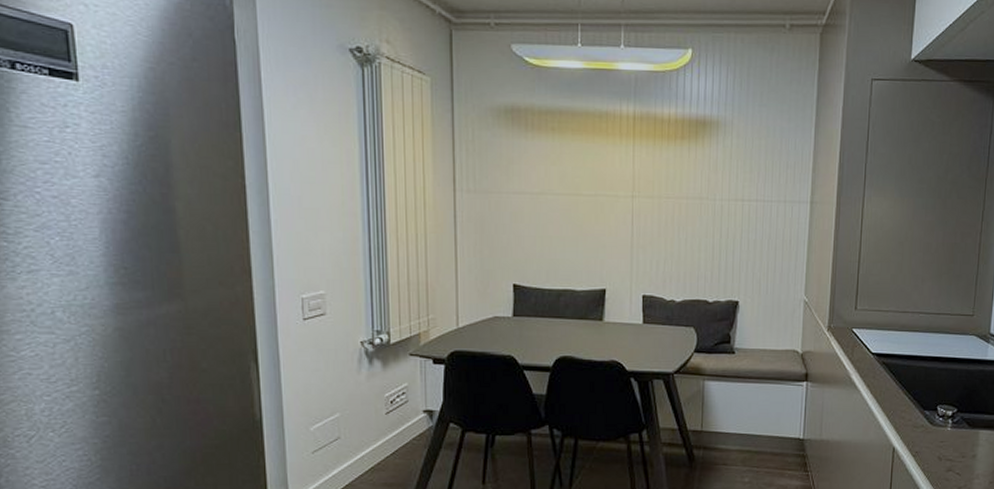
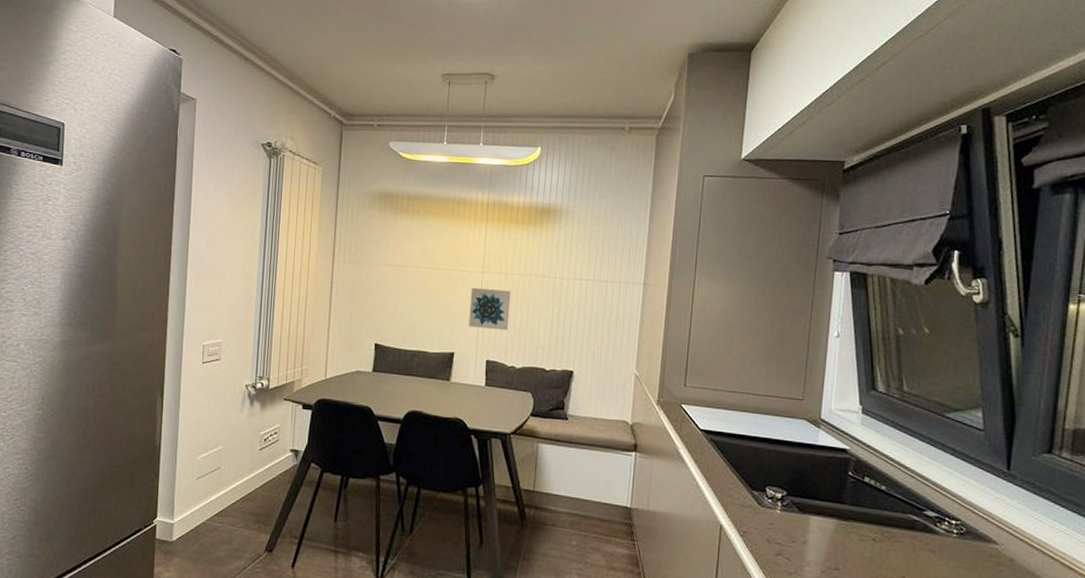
wall art: none [620,215,666,261] -> present [468,288,511,331]

